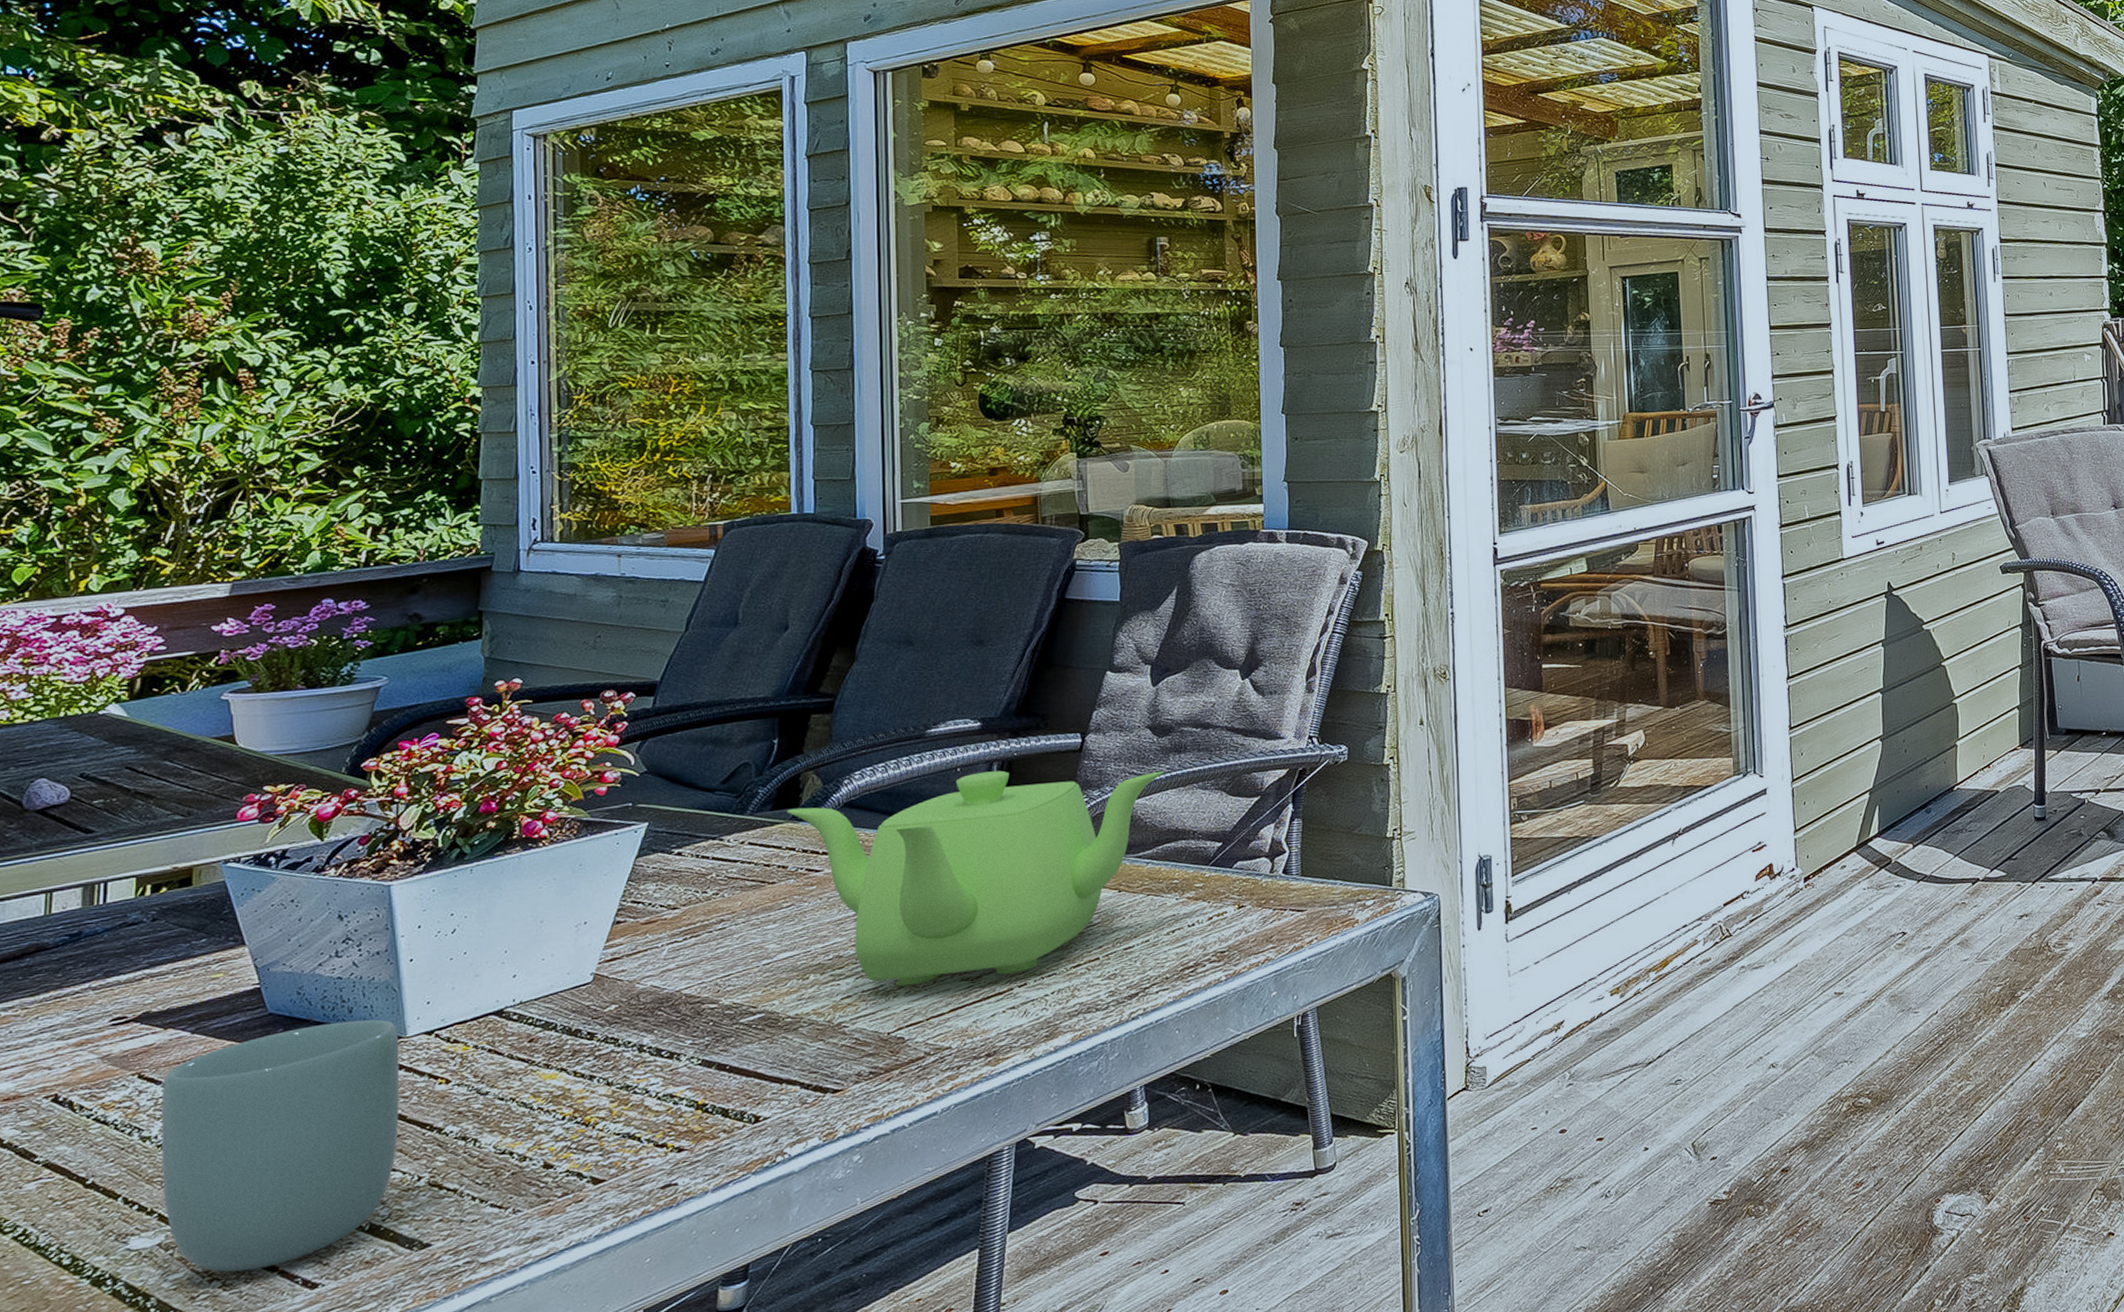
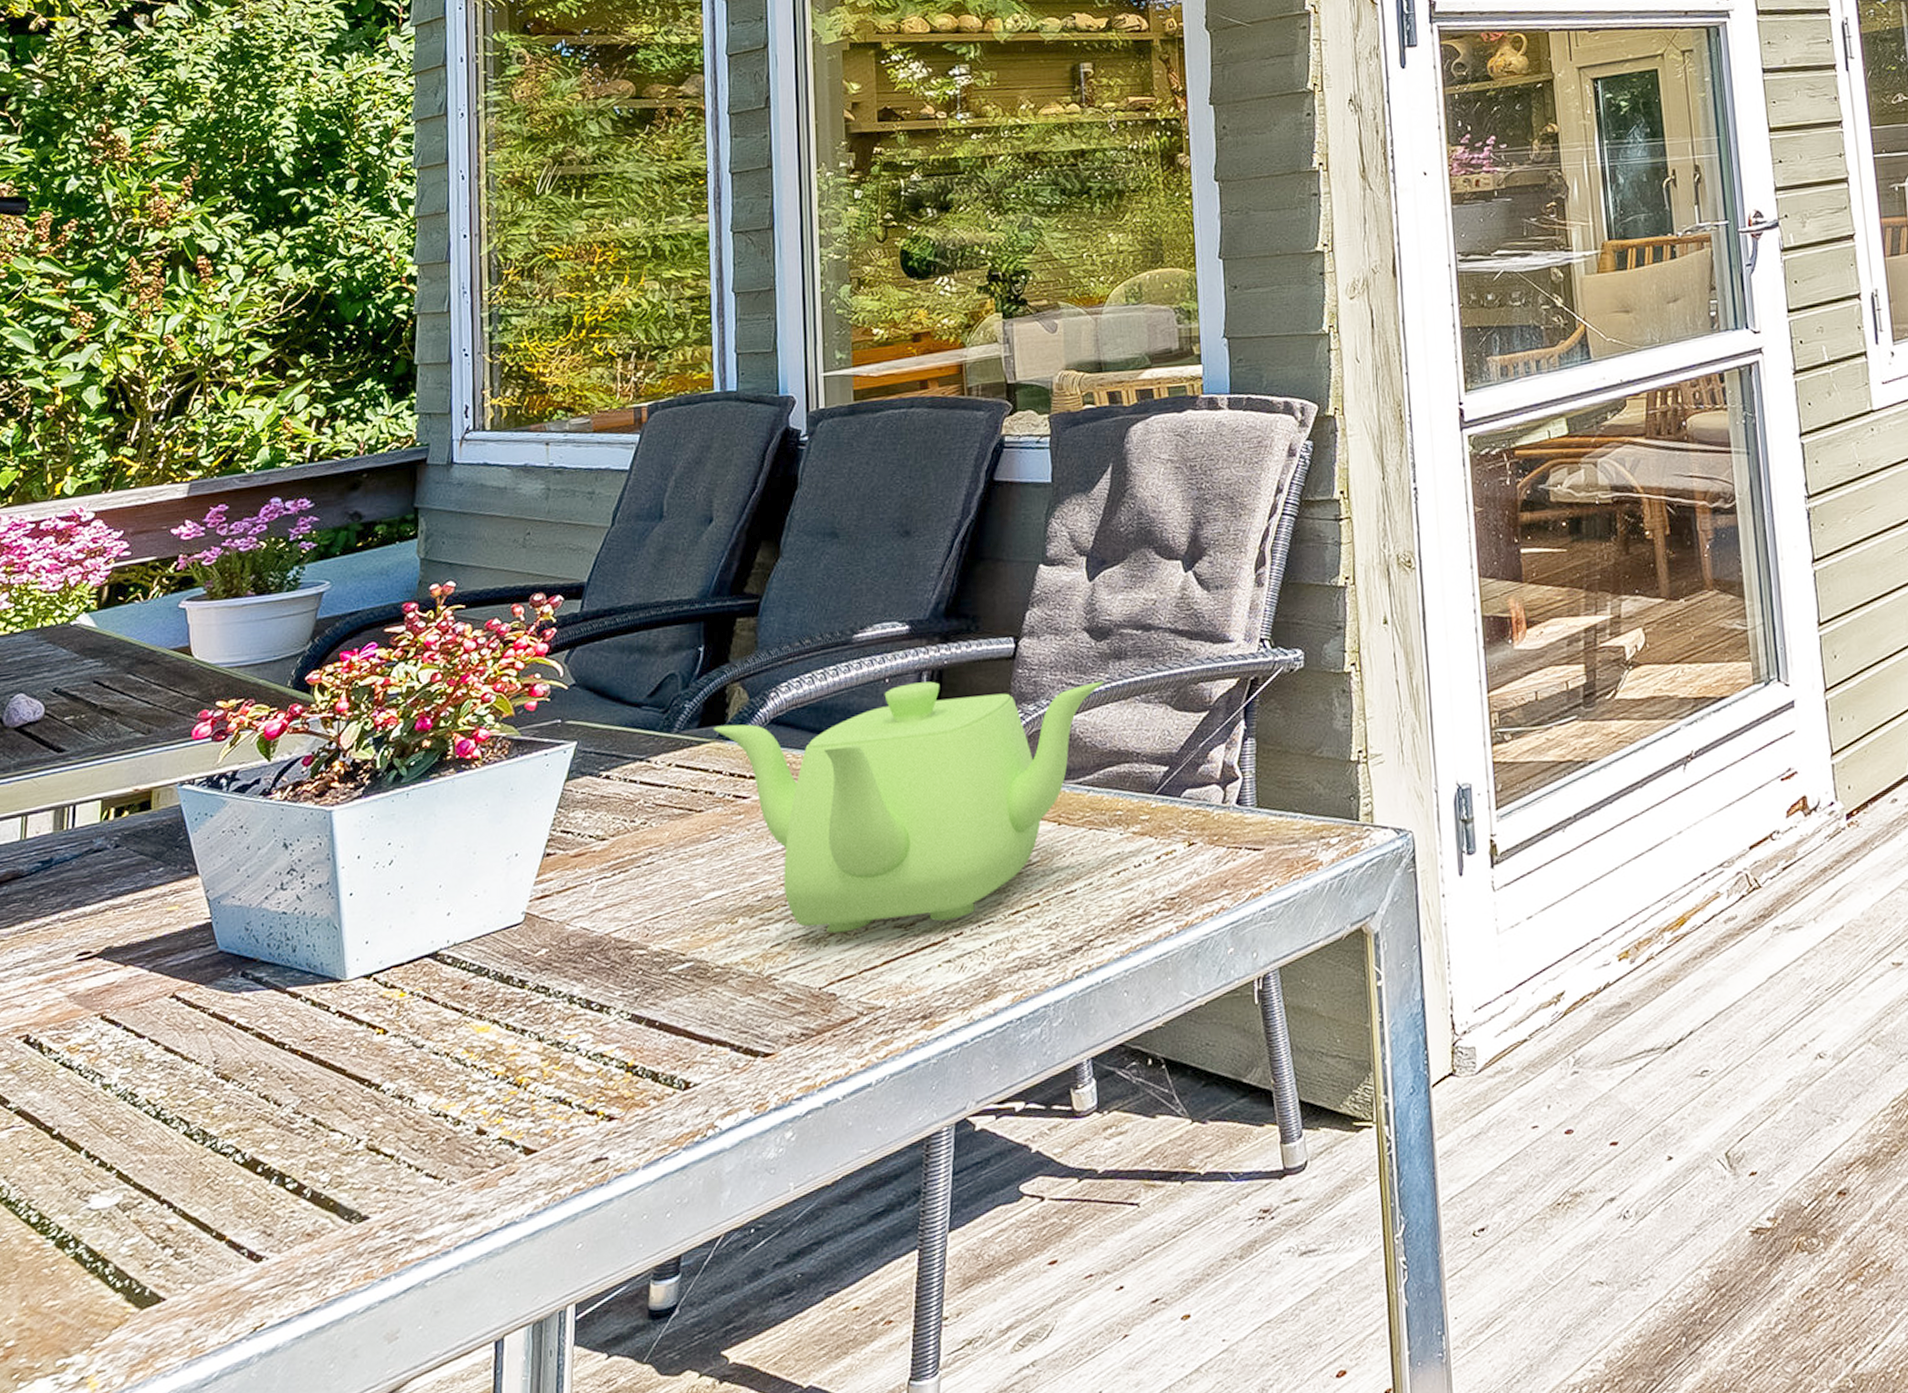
cup: present [162,1019,400,1272] -> none [121,960,340,1239]

